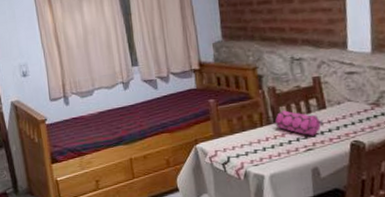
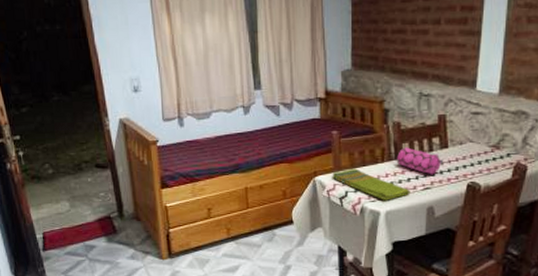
dish towel: none [212,134,293,164] -> present [332,168,410,201]

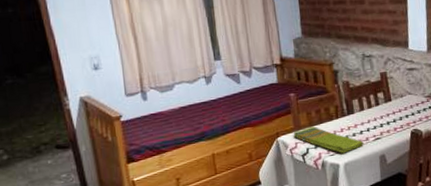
pencil case: present [396,147,444,175] -> none [348,103,389,126]

